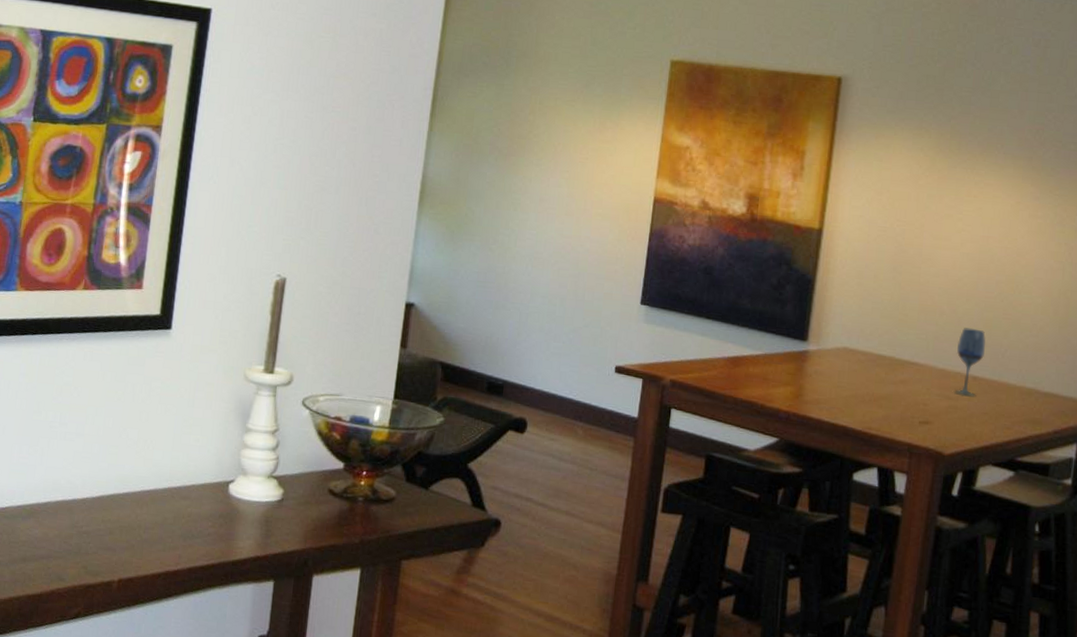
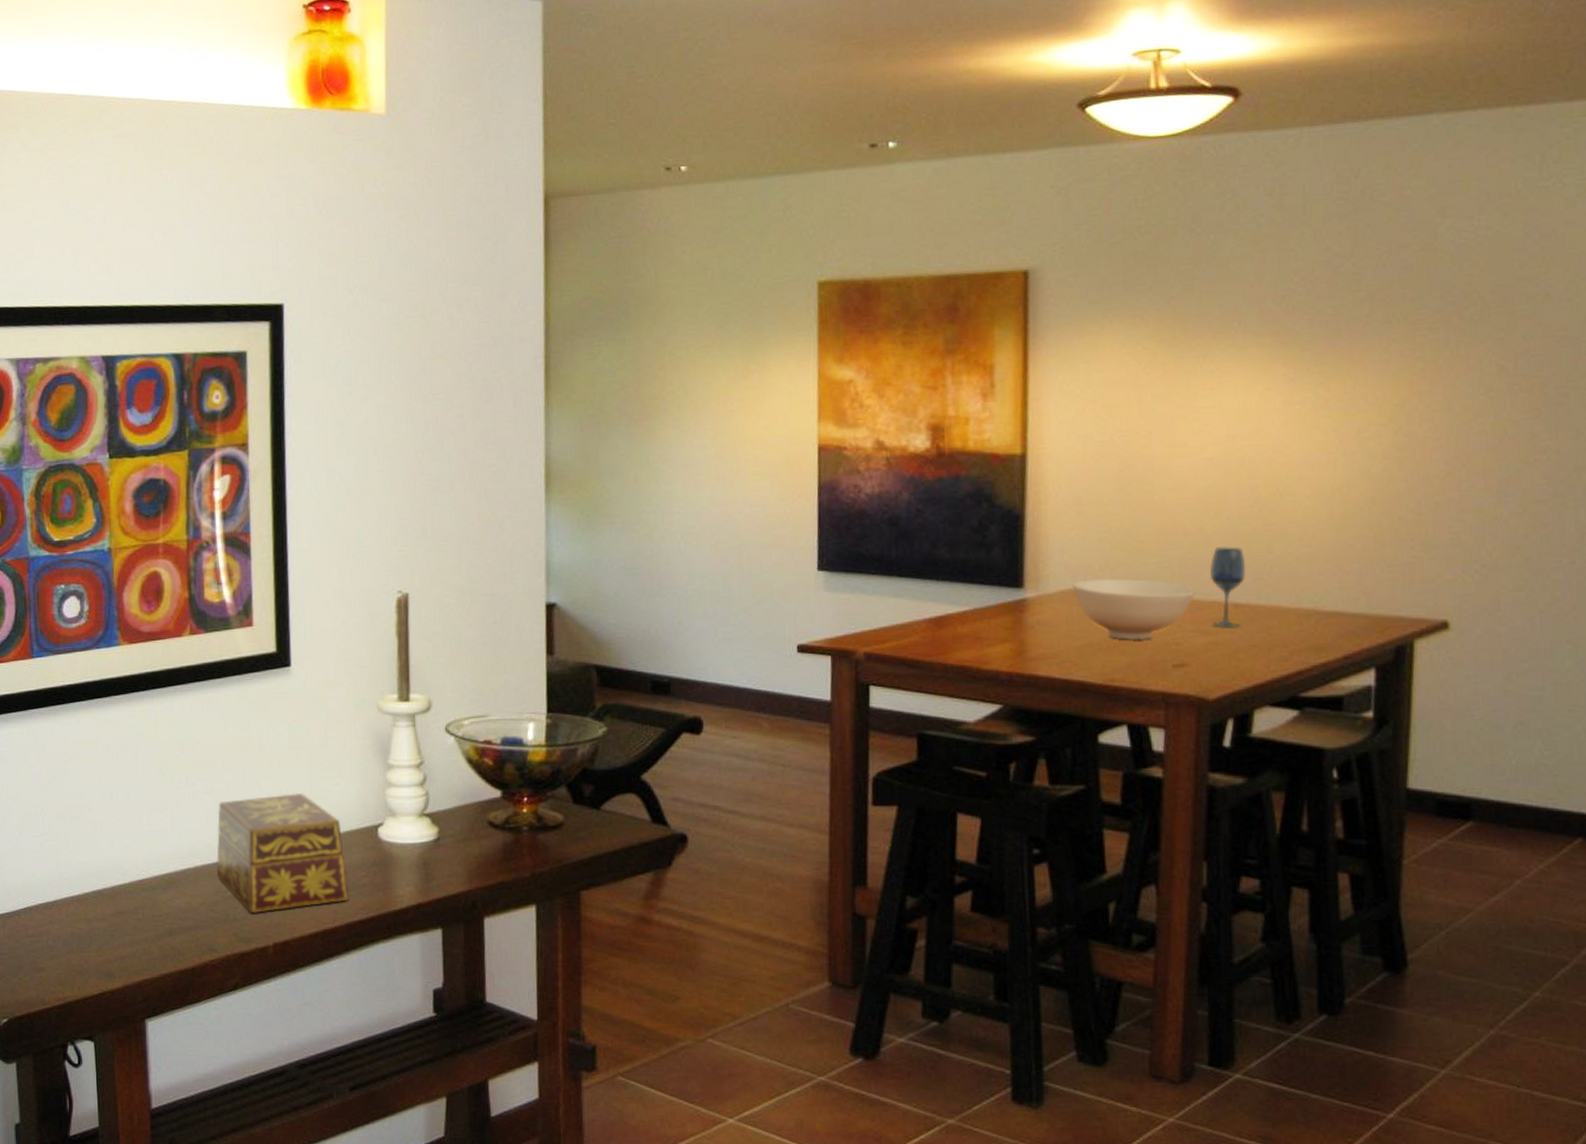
decorative box: none [75,443,196,550] -> present [216,792,348,914]
bowl: none [846,340,945,398] -> present [1071,578,1196,641]

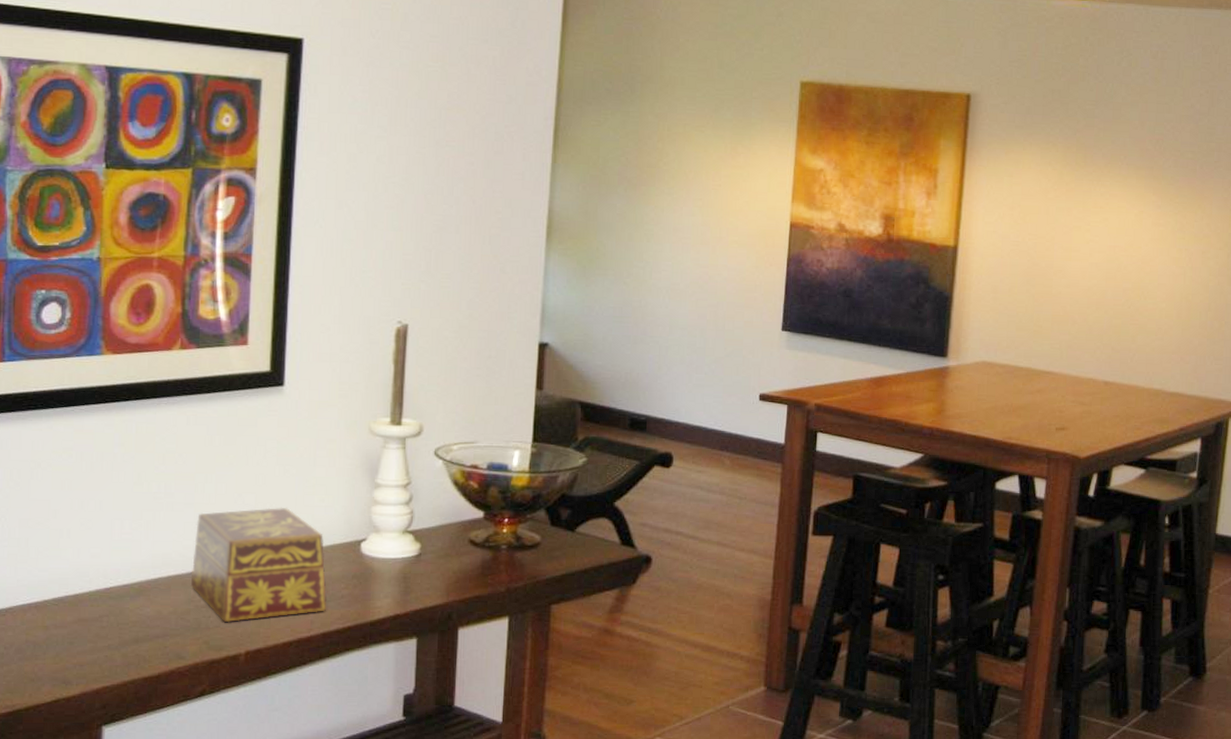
bowl: present [1071,578,1196,641] -> none [984,354,1078,407]
wineglass: present [1209,547,1246,629] -> none [1086,335,1116,402]

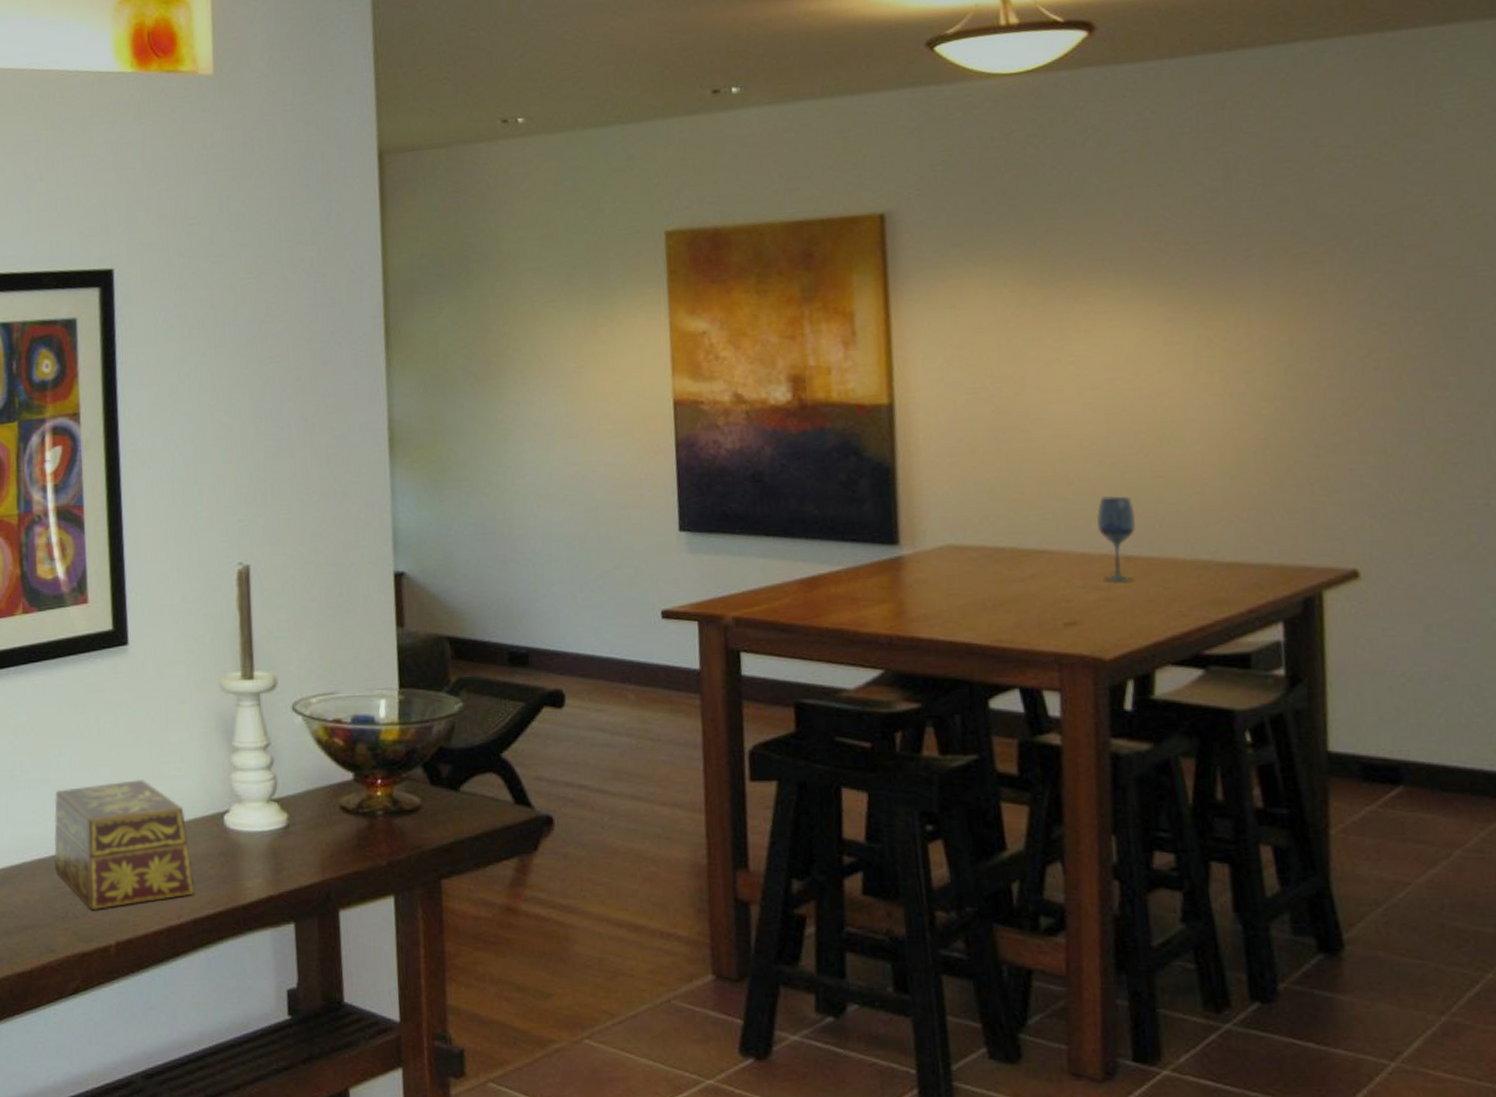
wineglass: none [1086,335,1116,402] -> present [1097,496,1136,584]

